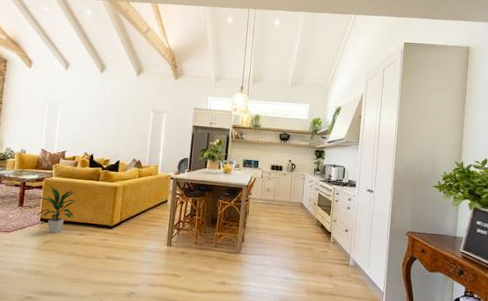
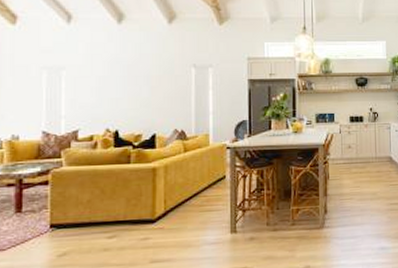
indoor plant: present [36,186,76,233] -> none [43,178,100,242]

